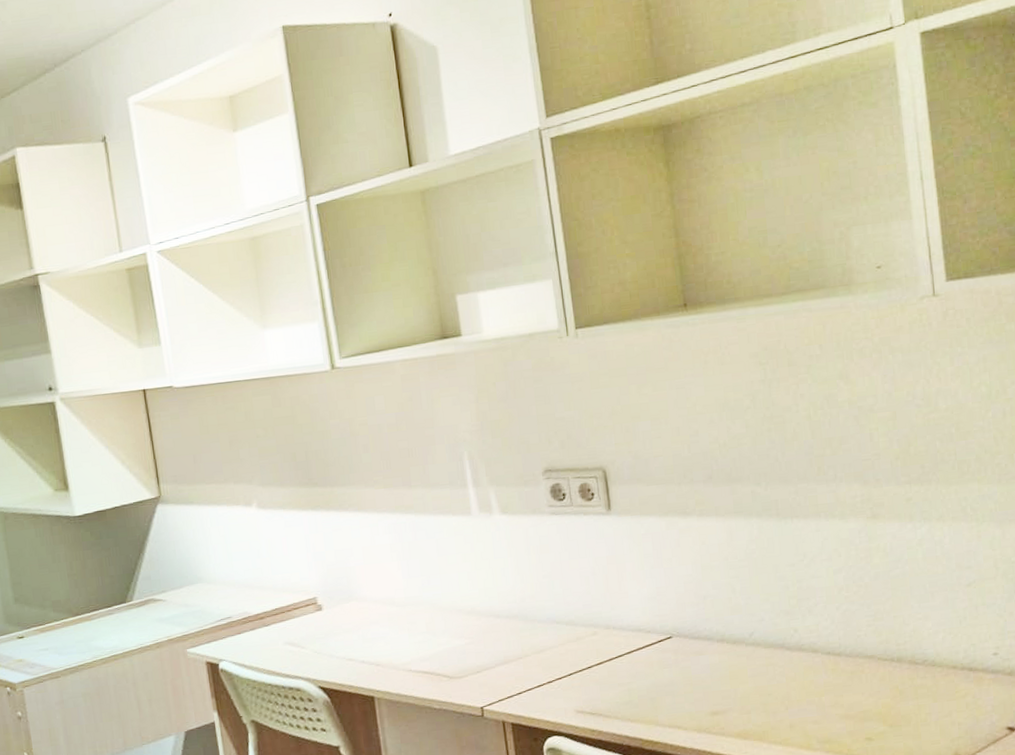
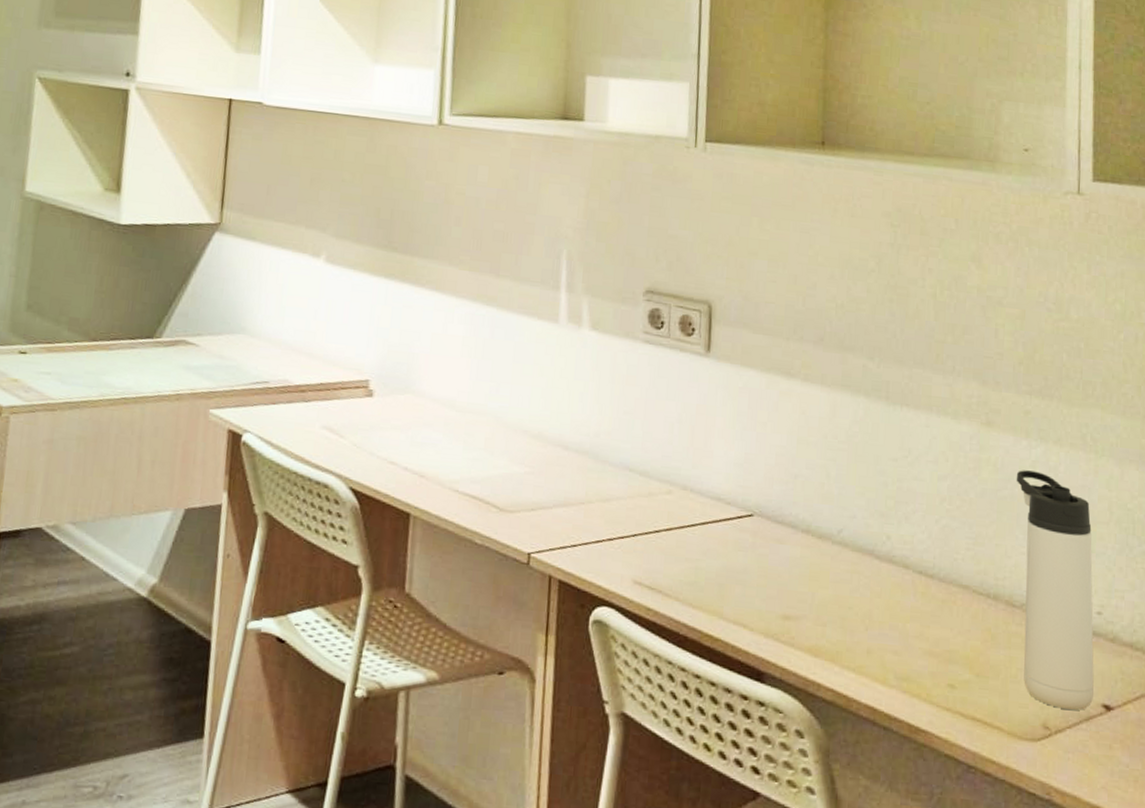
thermos bottle: none [905,547,998,738] -> present [1016,470,1094,711]

